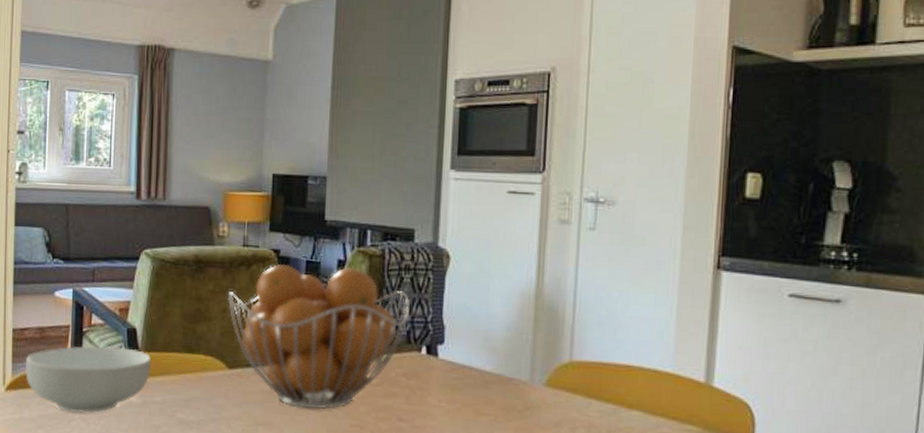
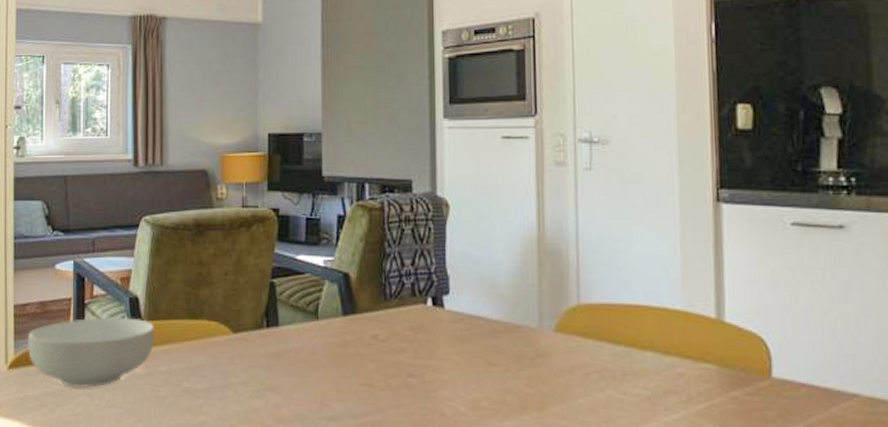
fruit basket: present [227,263,411,410] -> none [228,222,413,370]

